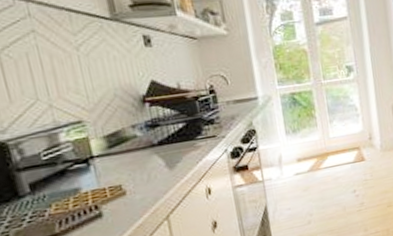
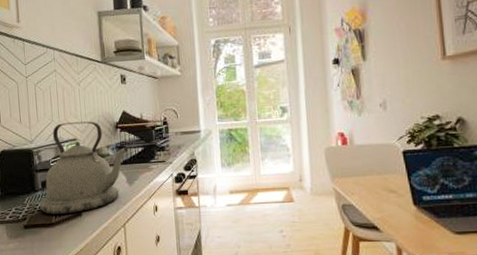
kettle: none [30,96,164,224] -> present [40,121,128,214]

